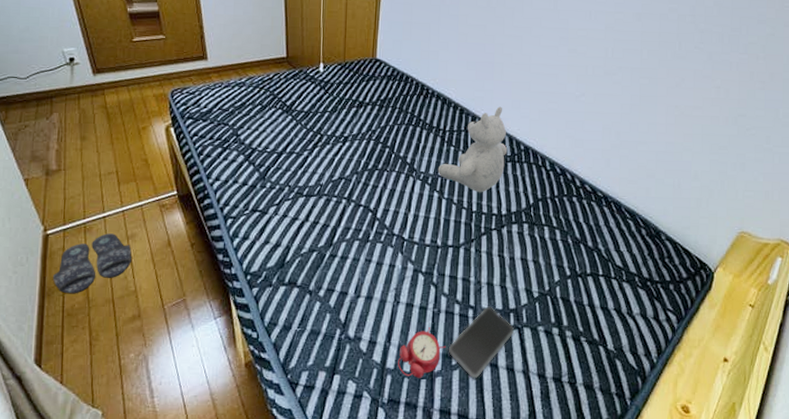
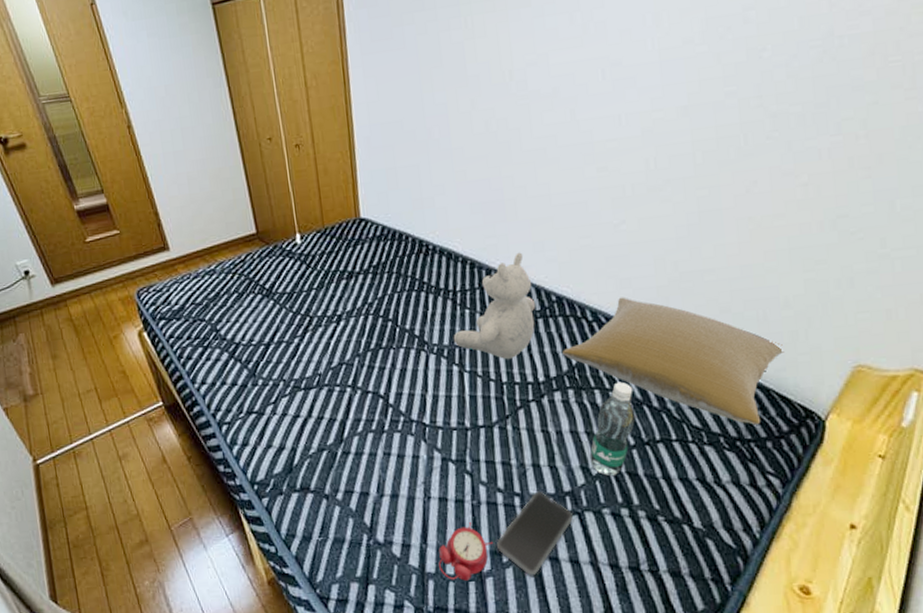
slippers: present [53,233,132,294] -> none [51,456,128,525]
pillow: none [524,154,689,270] -> present [563,297,783,425]
bottle: none [533,222,574,300] -> present [589,381,636,477]

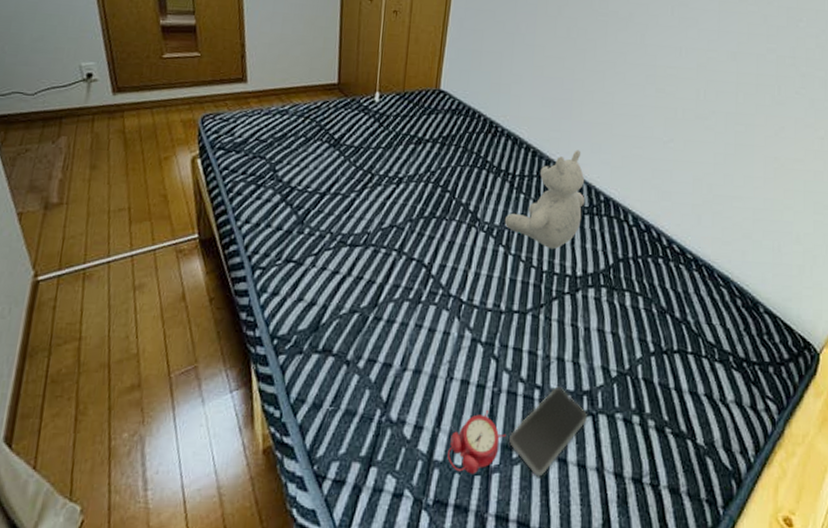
pillow: present [563,297,783,425] -> none [602,208,791,349]
bottle: present [589,381,636,477] -> none [611,287,660,381]

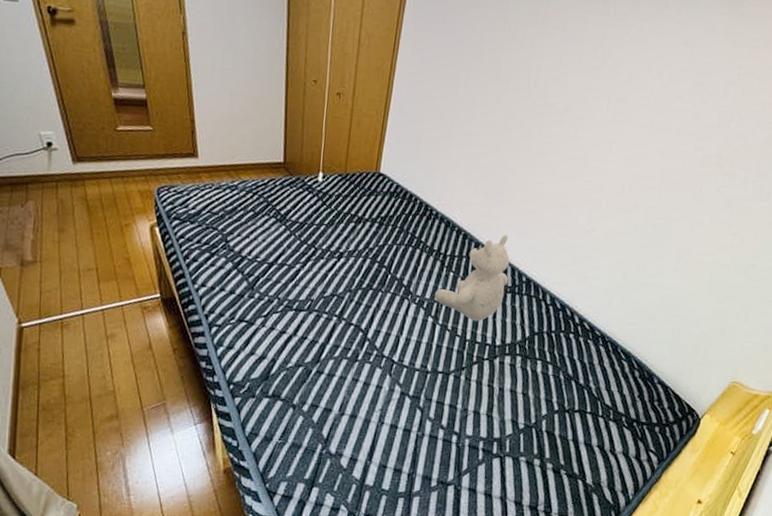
alarm clock: present [448,410,507,474] -> none [377,449,427,497]
mobile phone: present [508,386,587,477] -> none [428,433,496,501]

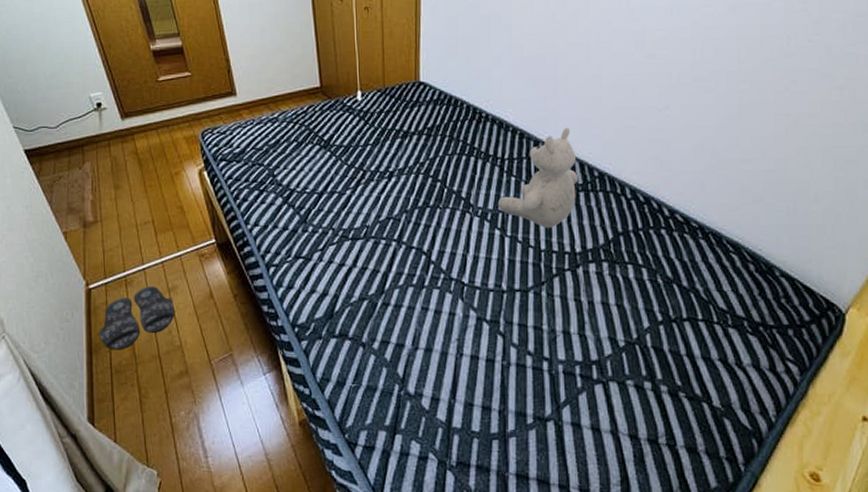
slippers: none [28,331,111,389] -> present [99,286,174,350]

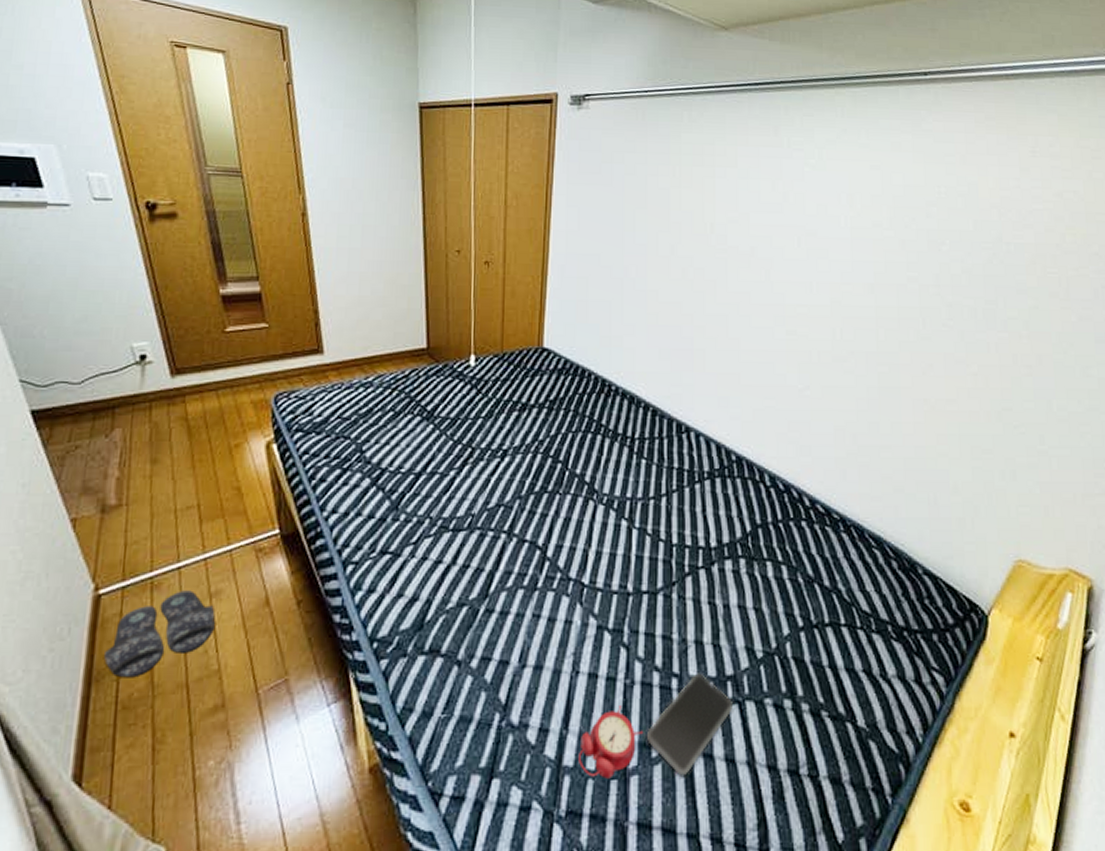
alarm clock: none [465,382,520,439] -> present [579,706,644,779]
stuffed animal: present [497,127,579,227] -> none [625,405,715,518]
mobile phone: none [521,357,597,440] -> present [646,673,733,776]

